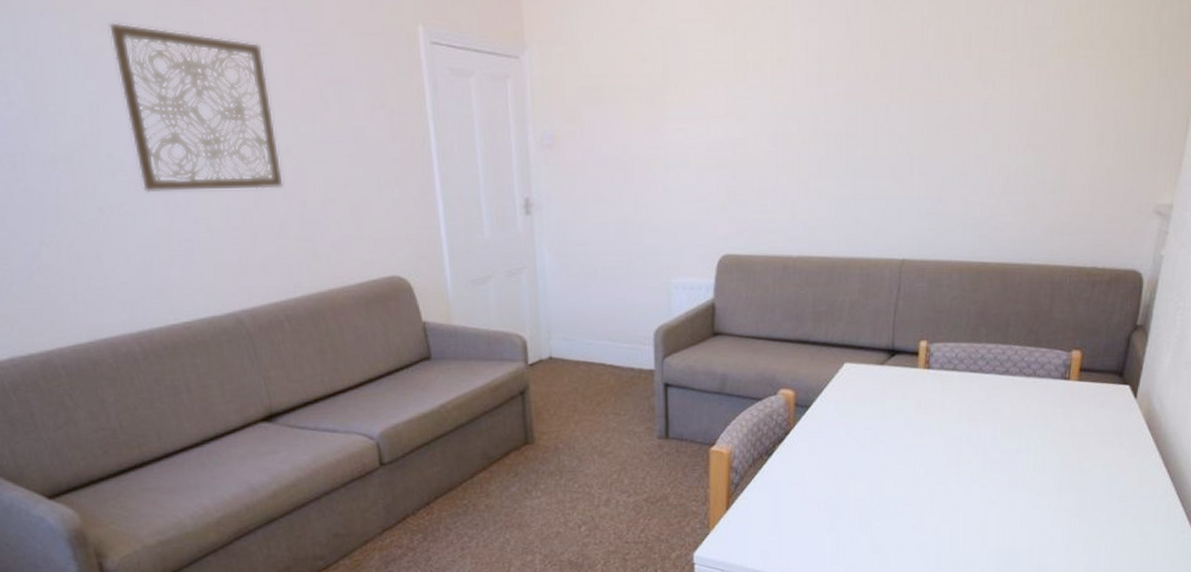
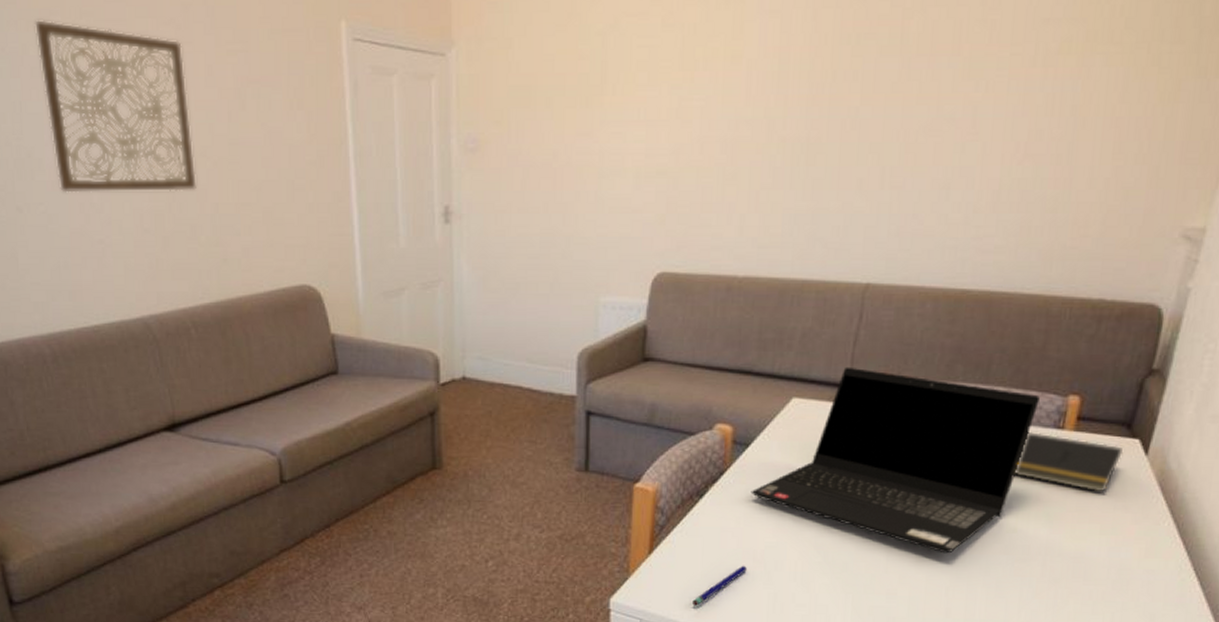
pen: none [767,514,812,554] -> present [692,565,747,606]
laptop computer: none [813,333,1050,493] -> present [751,366,1041,554]
notepad: none [1031,383,1118,433] -> present [1014,431,1124,492]

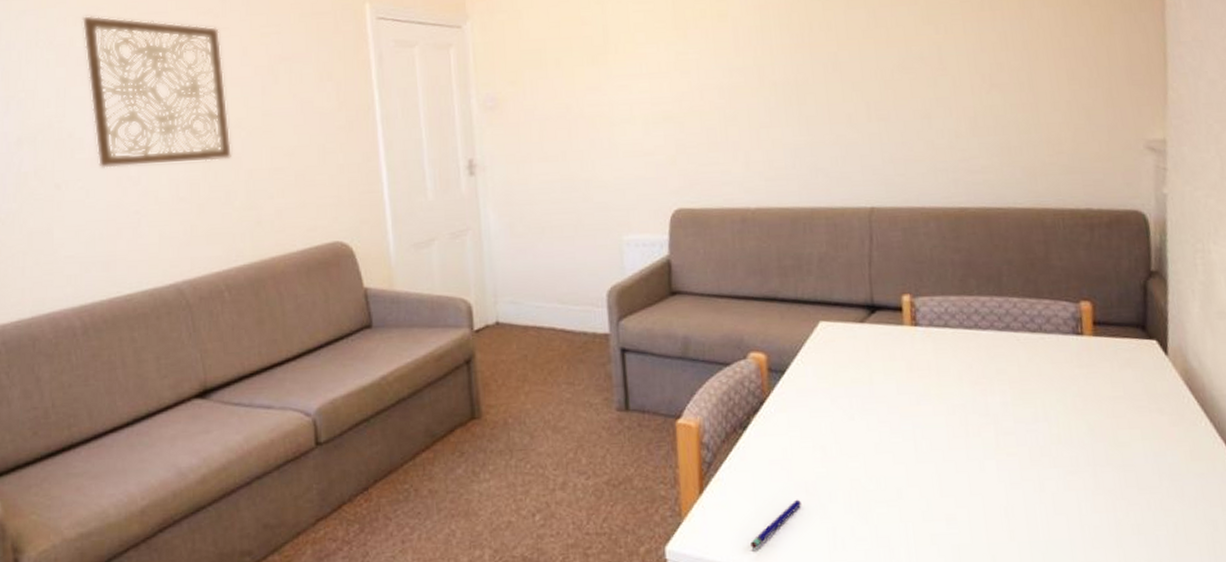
laptop computer: present [751,366,1041,554] -> none [793,287,1055,471]
notepad: present [1014,431,1124,492] -> none [1045,339,1145,396]

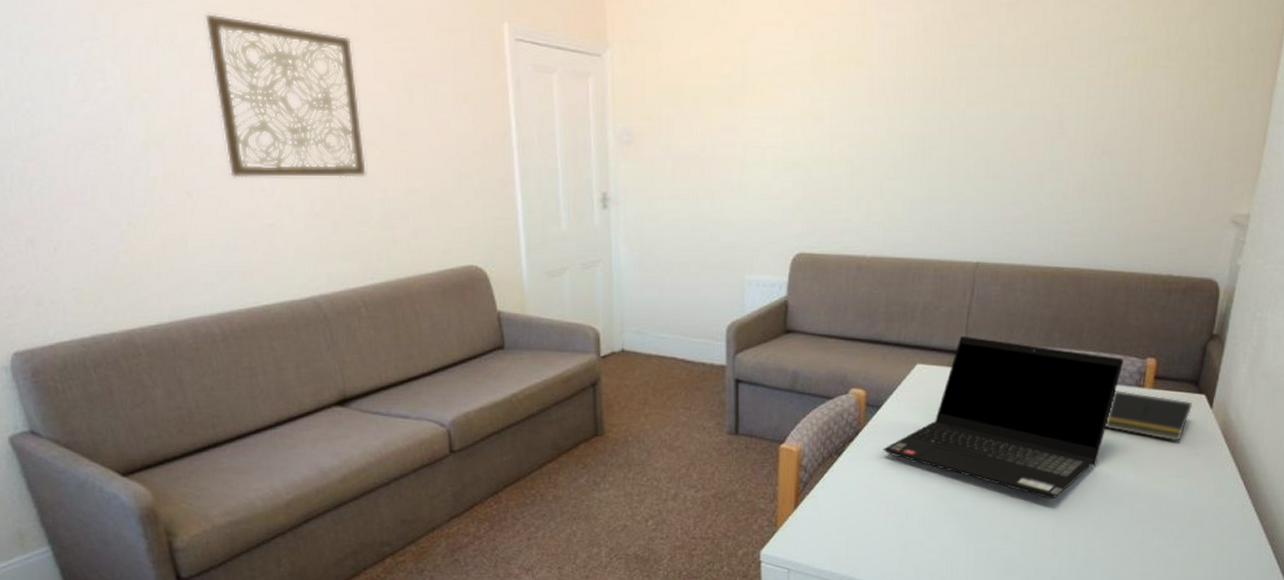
pen: present [751,499,801,548] -> none [834,516,881,555]
laptop computer: none [793,287,1055,471] -> present [883,335,1124,499]
notepad: none [1045,339,1145,396] -> present [1105,389,1193,441]

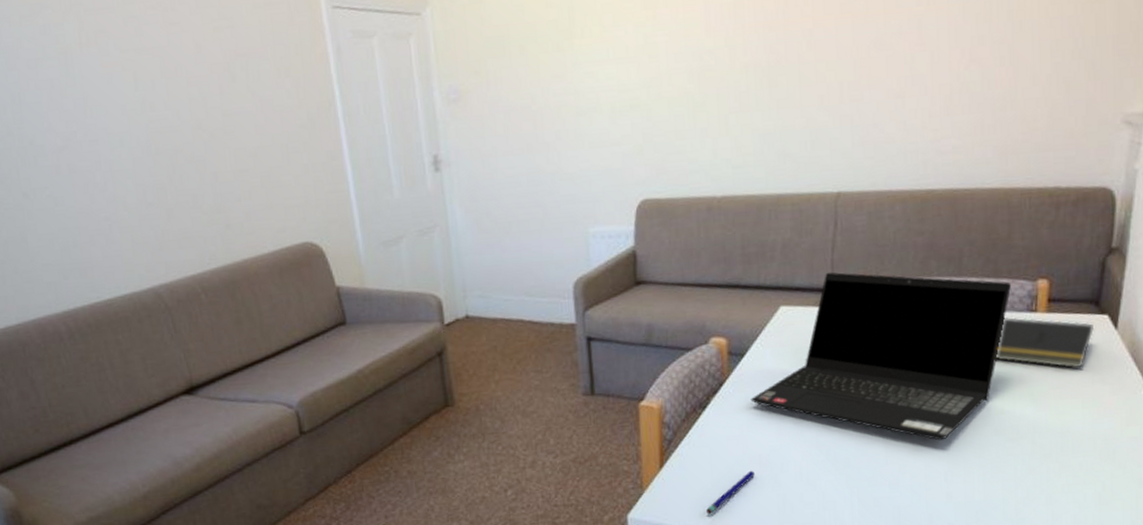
wall art: present [204,14,367,179] -> none [27,13,196,176]
pen: none [834,516,881,555] -> present [706,470,755,514]

